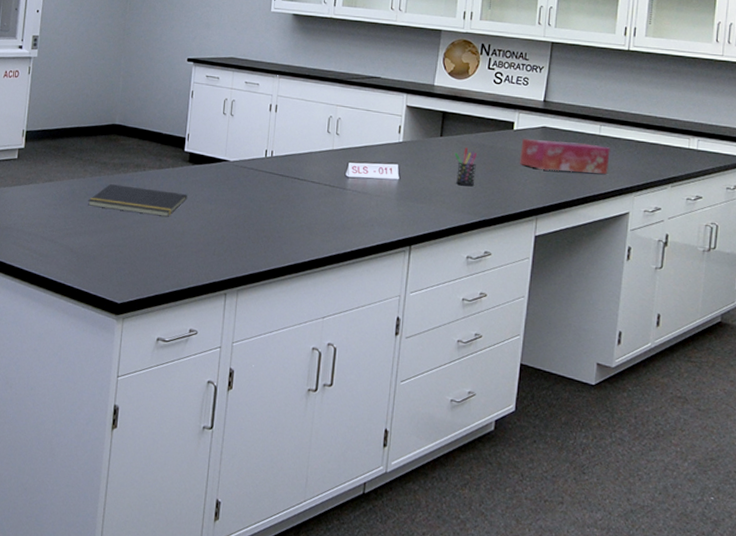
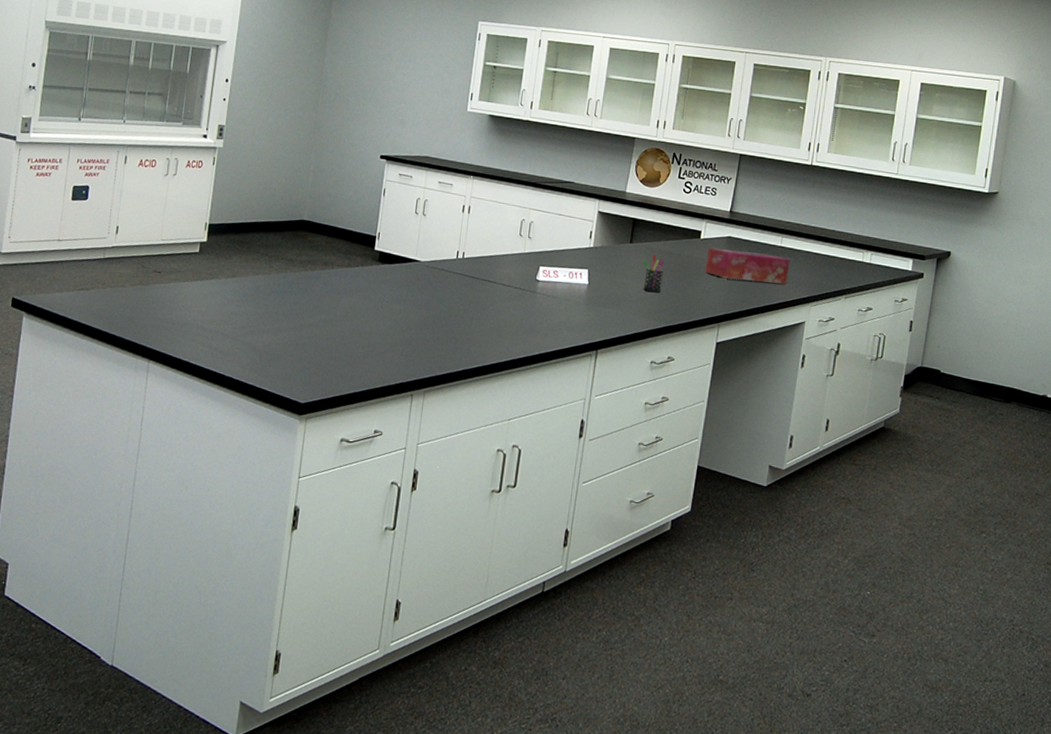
notepad: present [88,184,188,217] -> none [273,281,376,316]

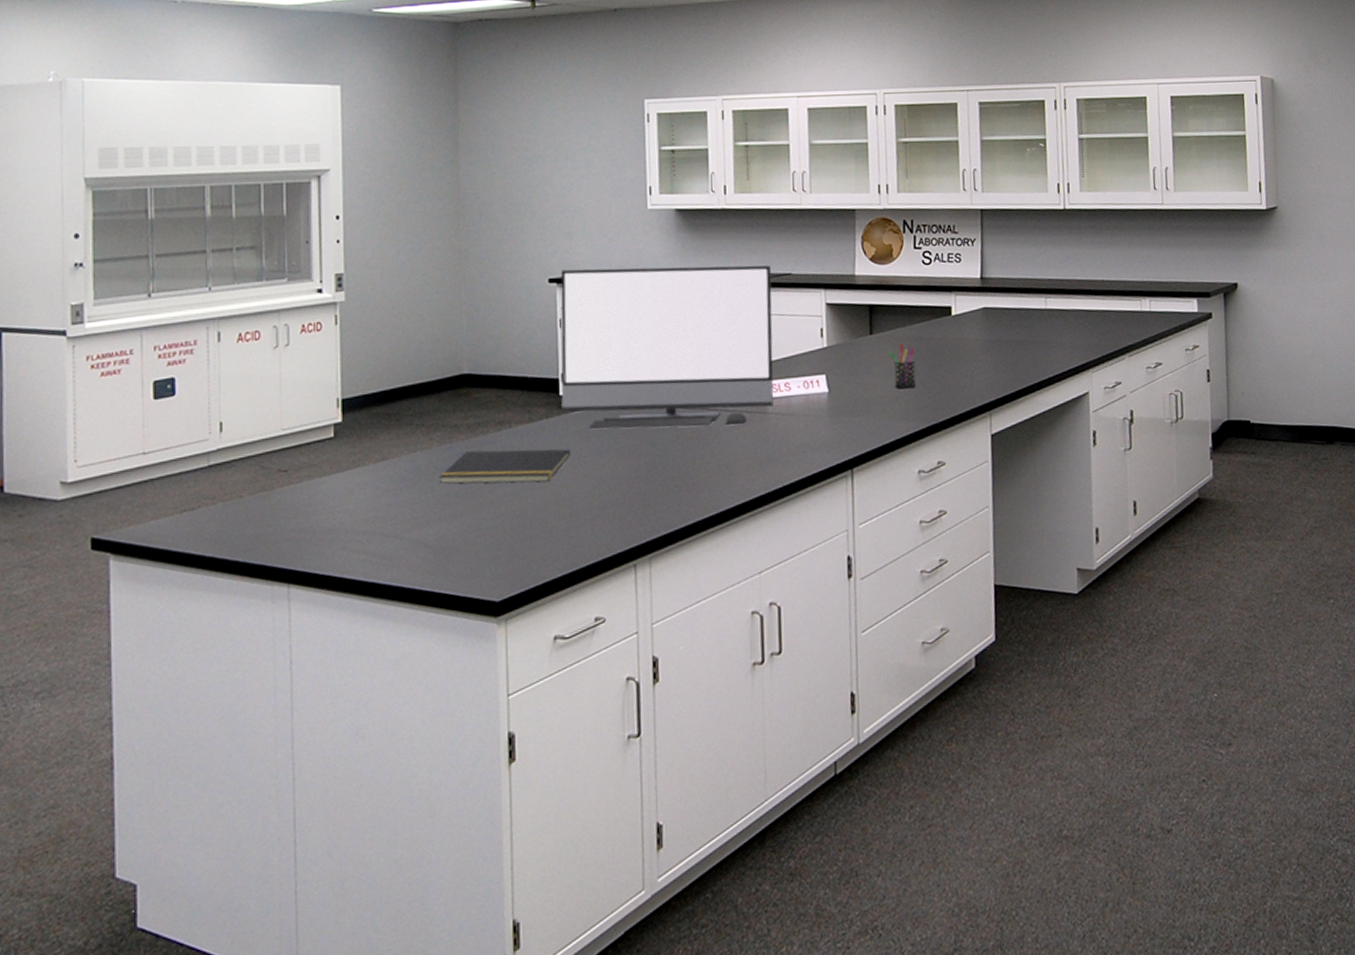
notepad: none [273,281,376,316] -> present [439,449,571,484]
monitor: none [374,150,558,299] -> present [560,265,774,429]
tissue box: present [705,247,790,284] -> none [962,320,1061,358]

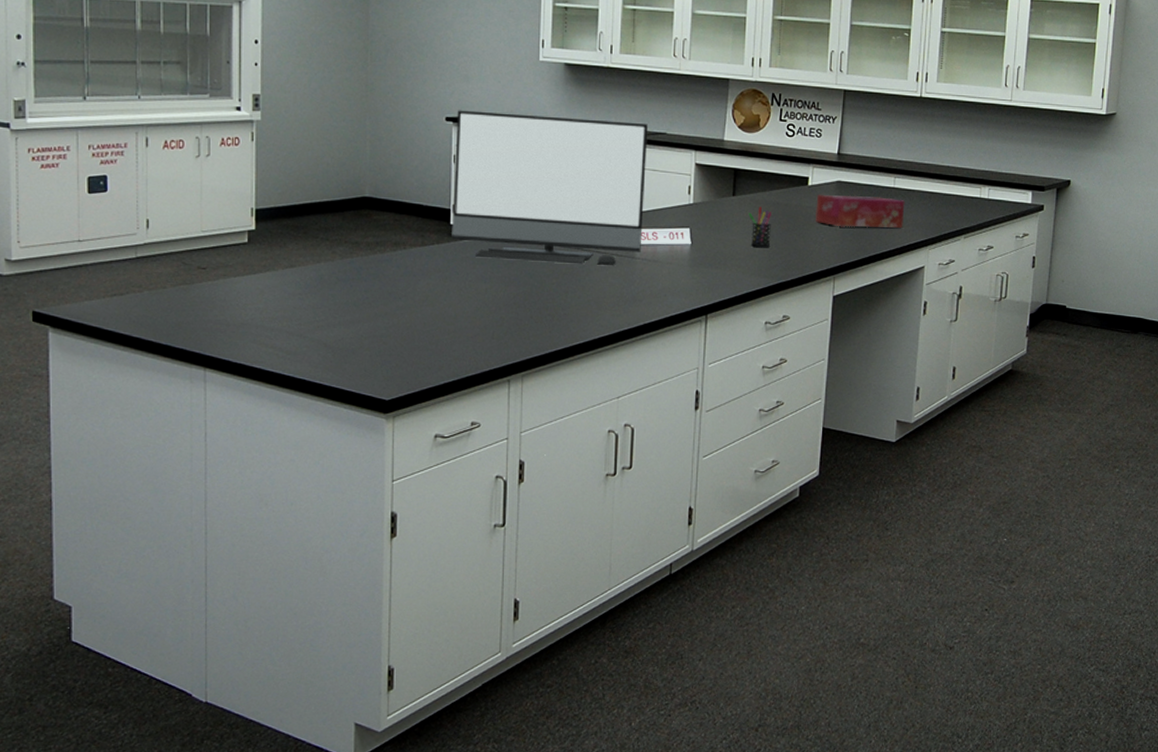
notepad: present [439,449,571,484] -> none [340,267,458,300]
tissue box: none [962,320,1061,358] -> present [816,194,905,228]

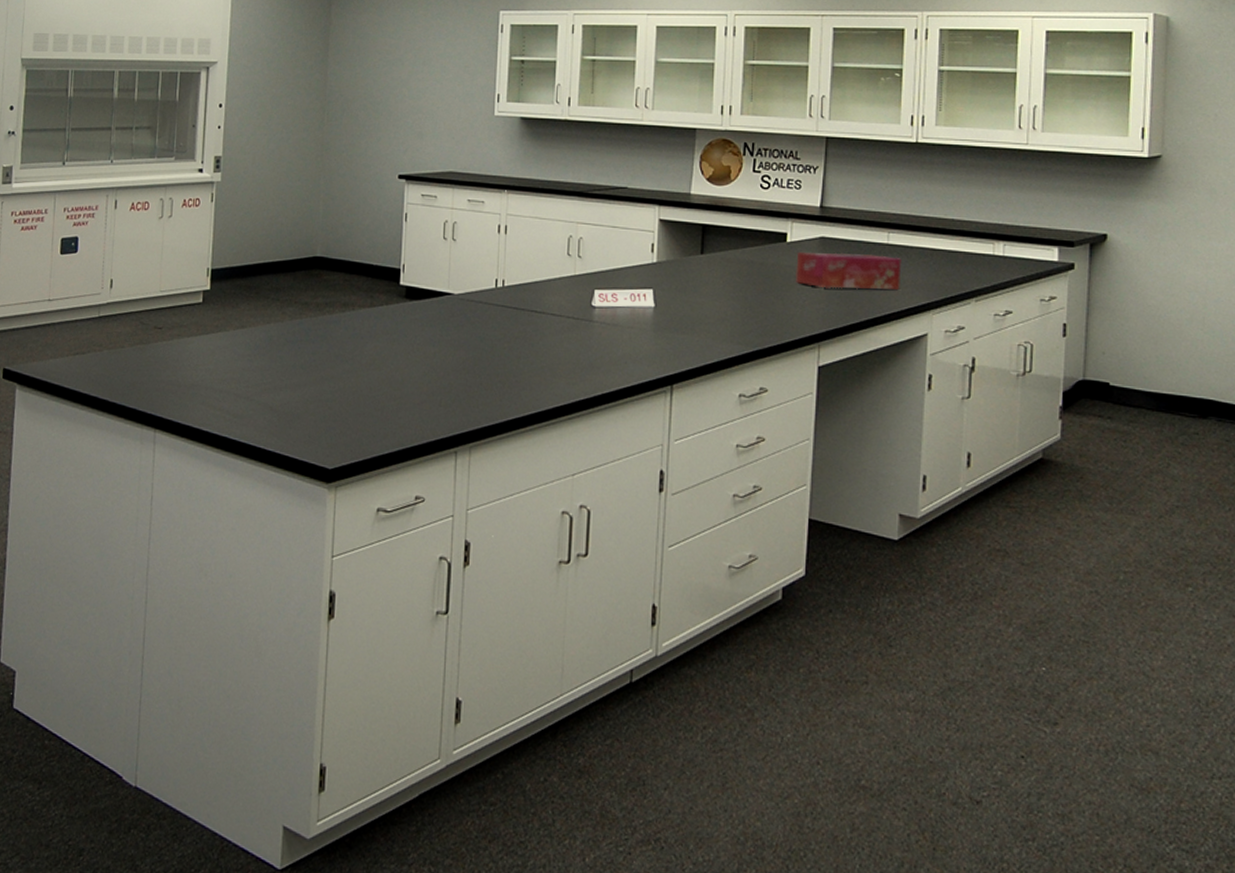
monitor: present [451,110,648,266] -> none [401,167,607,330]
pen holder: present [748,206,771,247] -> none [718,266,745,310]

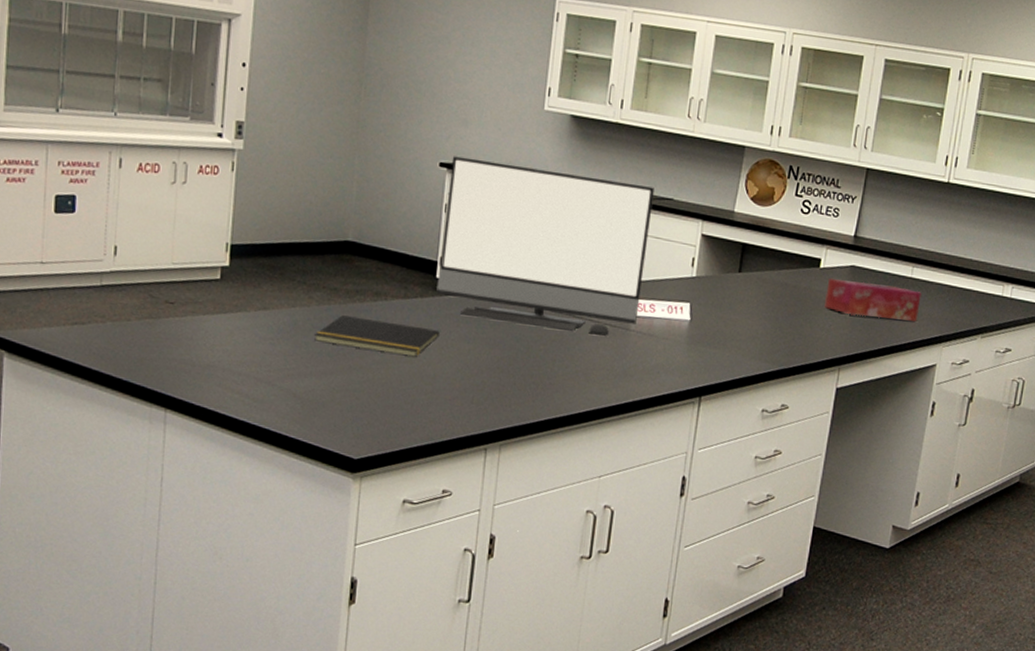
notepad: none [288,328,406,364] -> present [314,315,440,357]
monitor: none [401,167,607,330] -> present [436,156,654,337]

